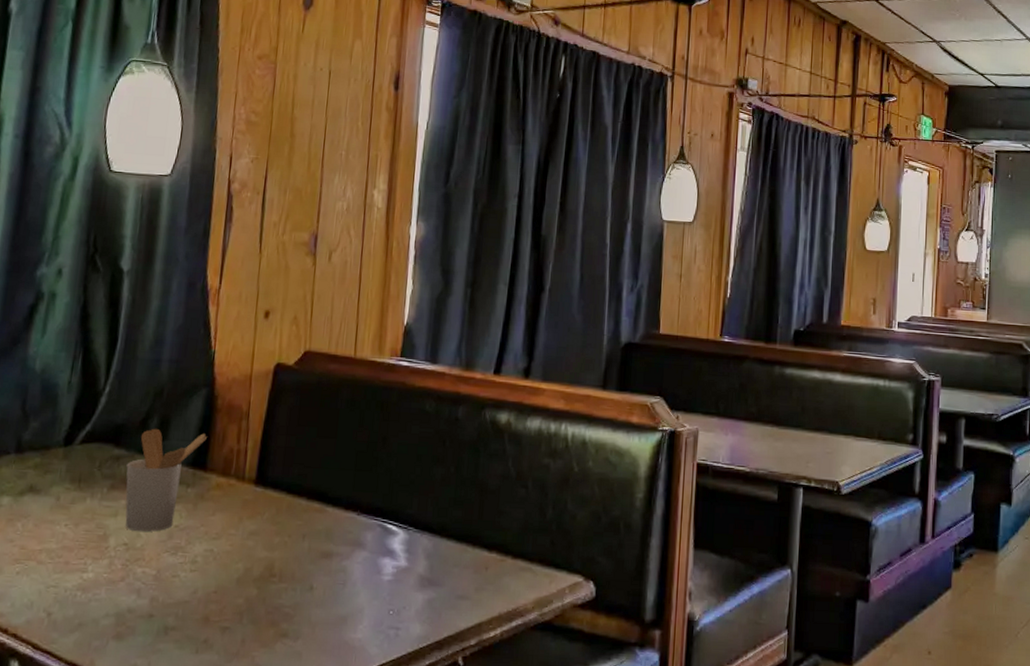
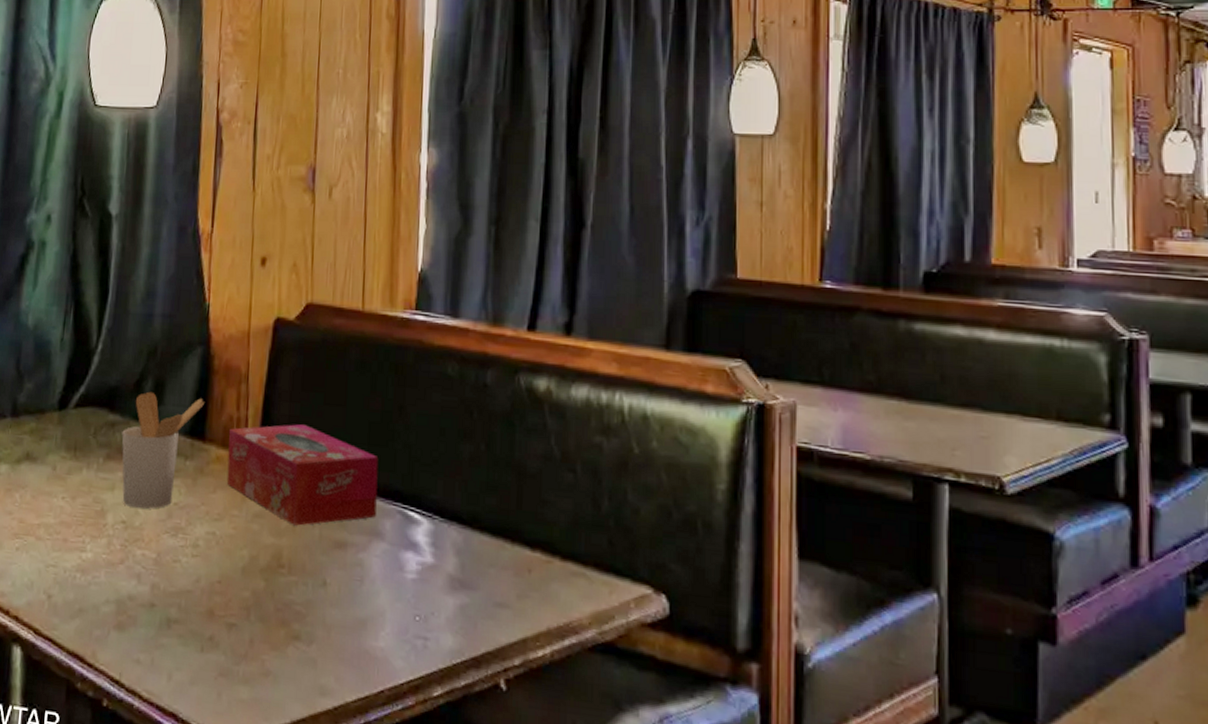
tissue box: none [225,454,364,541] -> present [226,424,379,526]

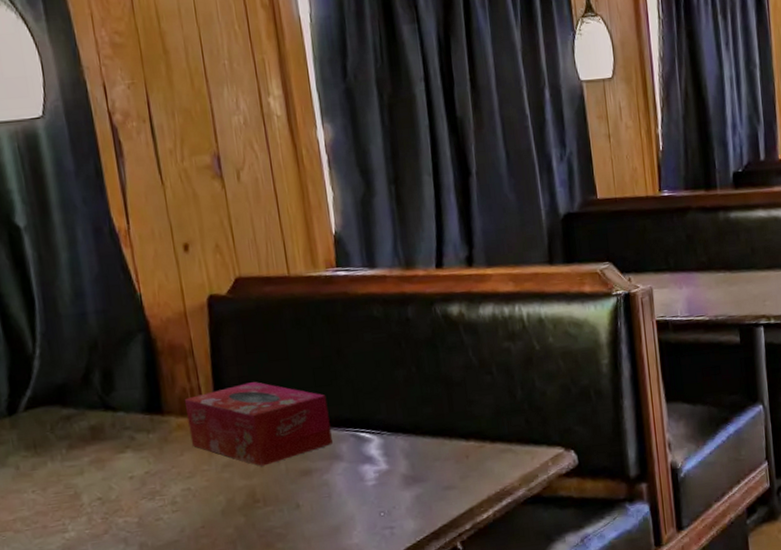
utensil holder: present [121,391,204,509] -> none [79,378,155,485]

